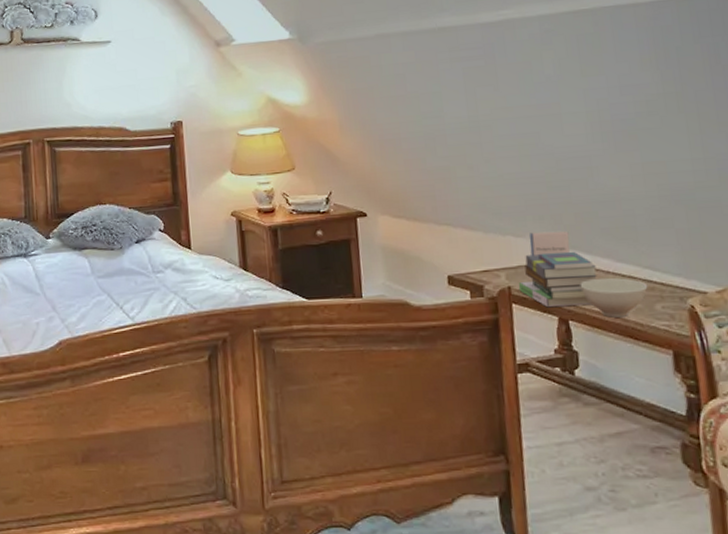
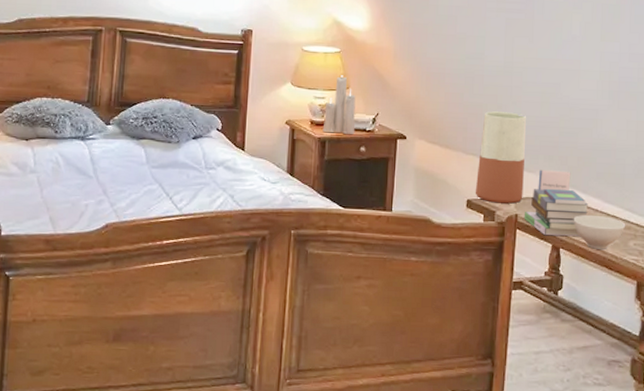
candle: none [271,156,309,220] -> present [322,75,356,134]
vase: none [453,171,514,277] -> present [475,111,527,204]

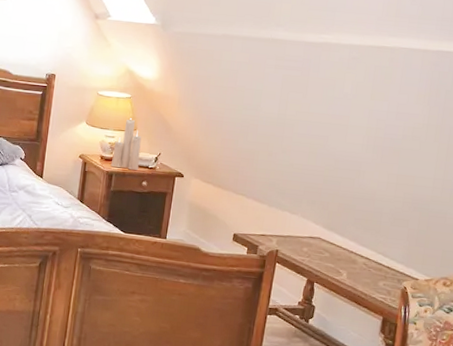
vase: present [475,111,527,204] -> none [241,157,295,241]
books: present [523,188,588,236] -> none [283,229,344,273]
book: present [538,169,571,190] -> none [299,212,331,232]
bowl: present [573,214,626,249] -> none [329,255,378,287]

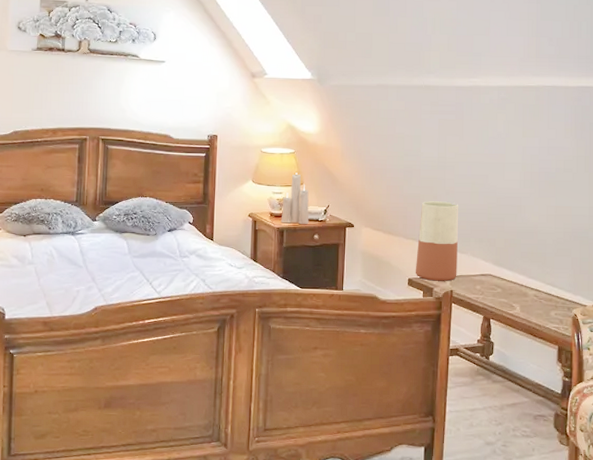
vase: none [241,157,295,241] -> present [415,201,459,281]

